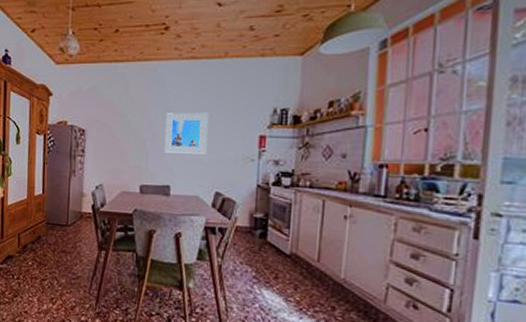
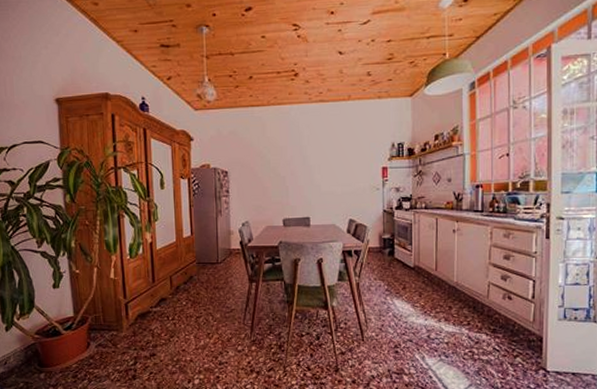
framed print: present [164,112,208,154] -> none [301,149,338,188]

